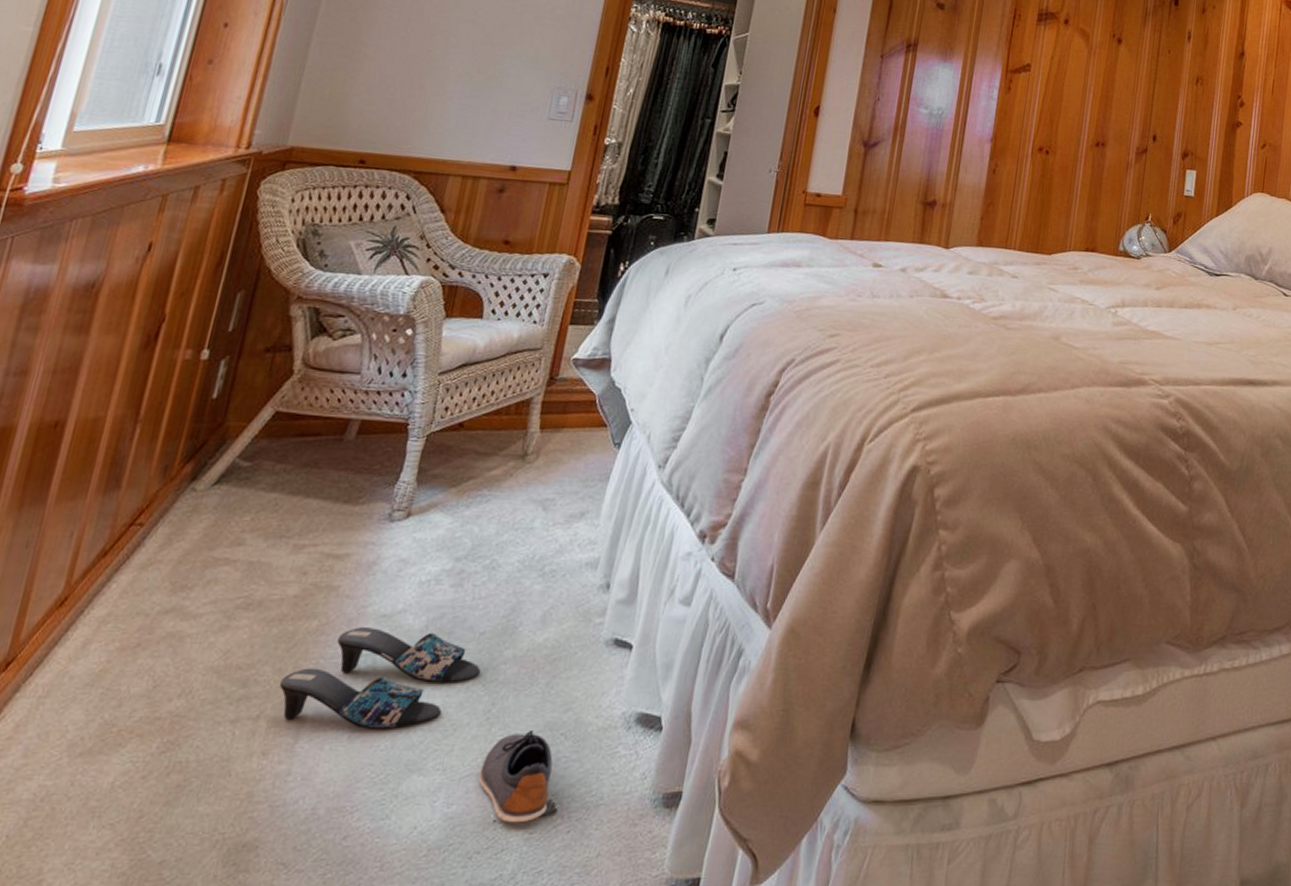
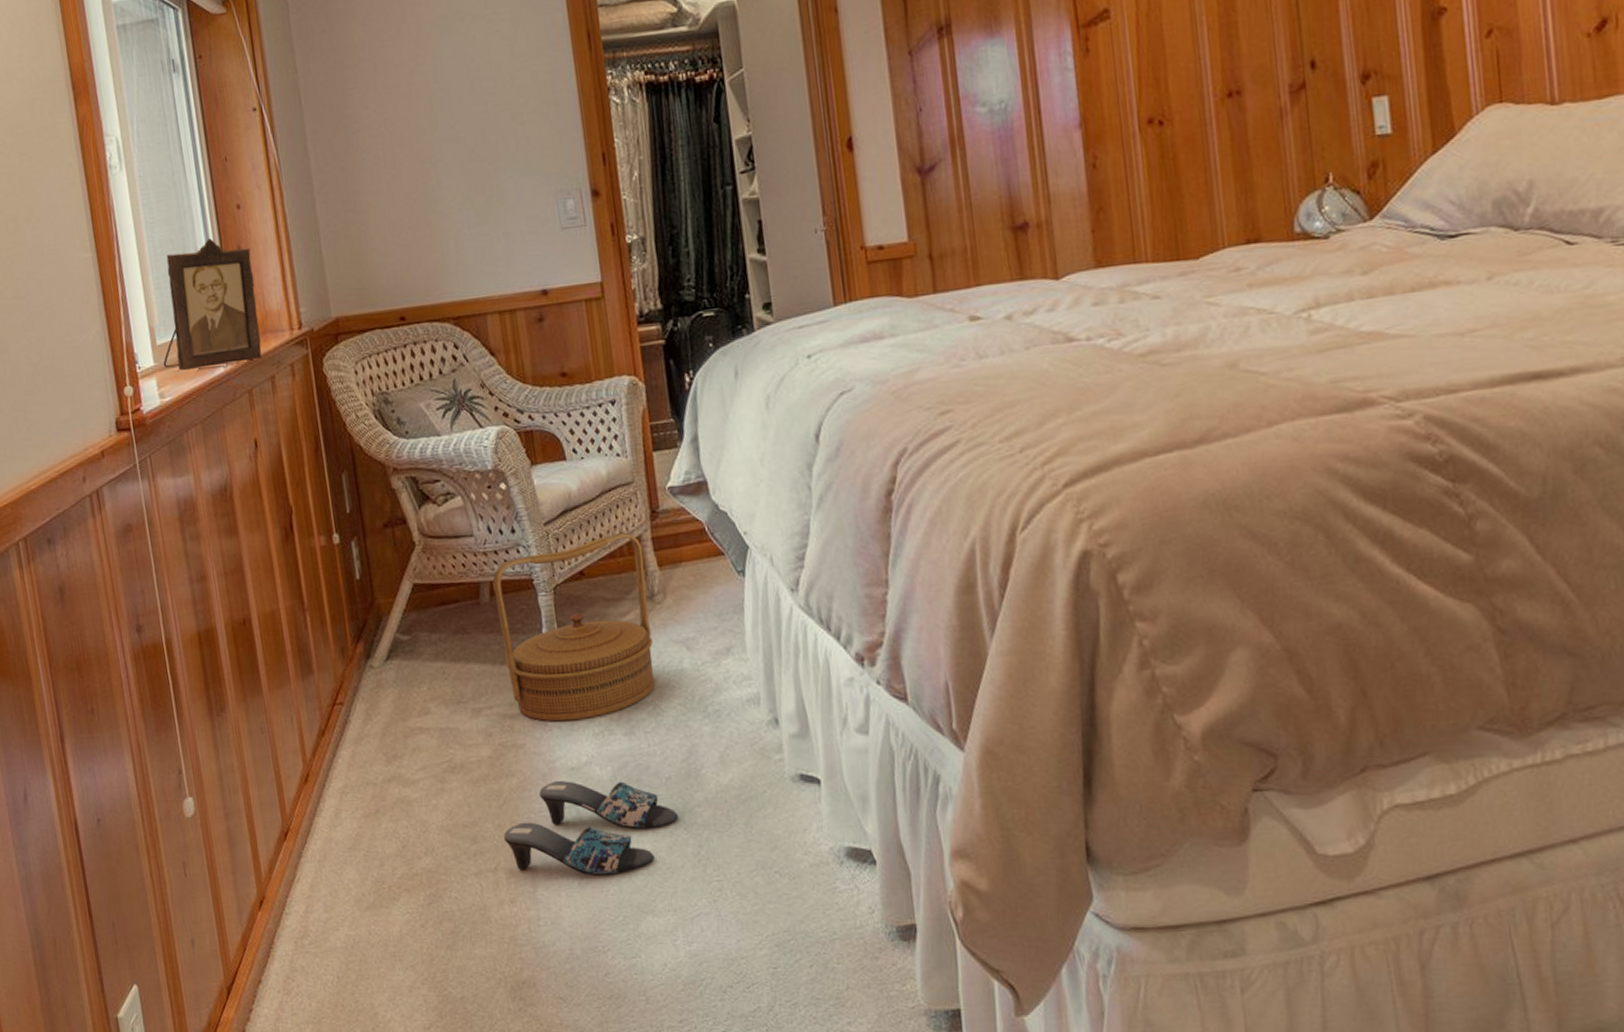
photo frame: none [72,45,223,168] -> present [163,238,262,371]
basket: none [345,392,531,568] -> present [492,532,655,722]
shoe: present [478,729,558,823] -> none [708,869,795,959]

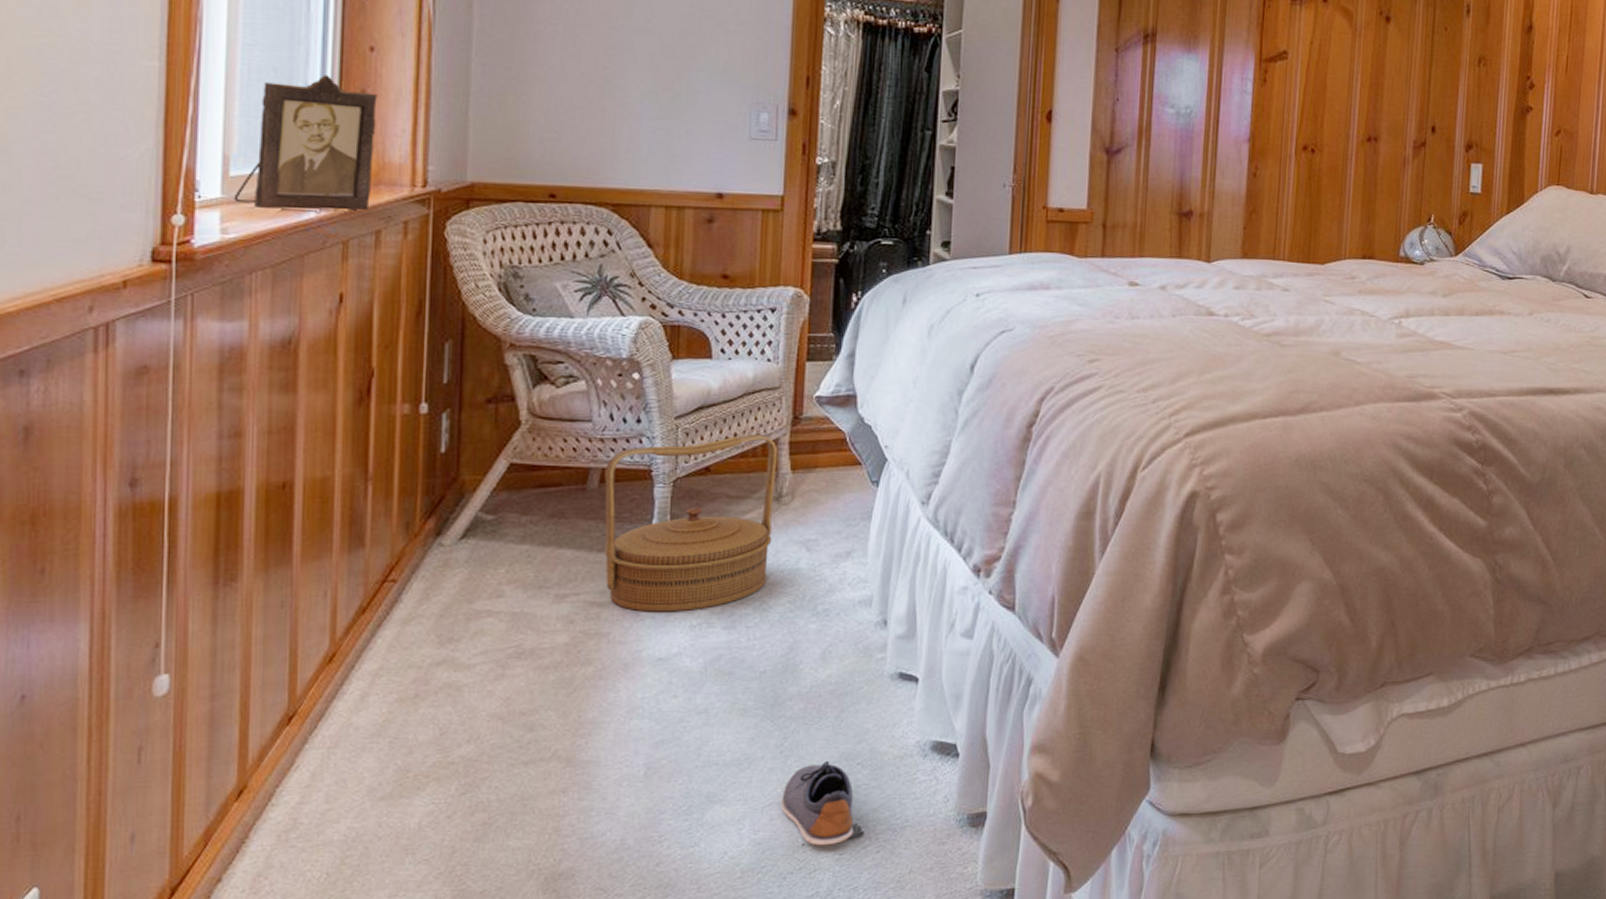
slippers: present [504,781,679,877] -> none [567,671,768,767]
shoe: none [708,869,795,959] -> present [781,760,865,847]

